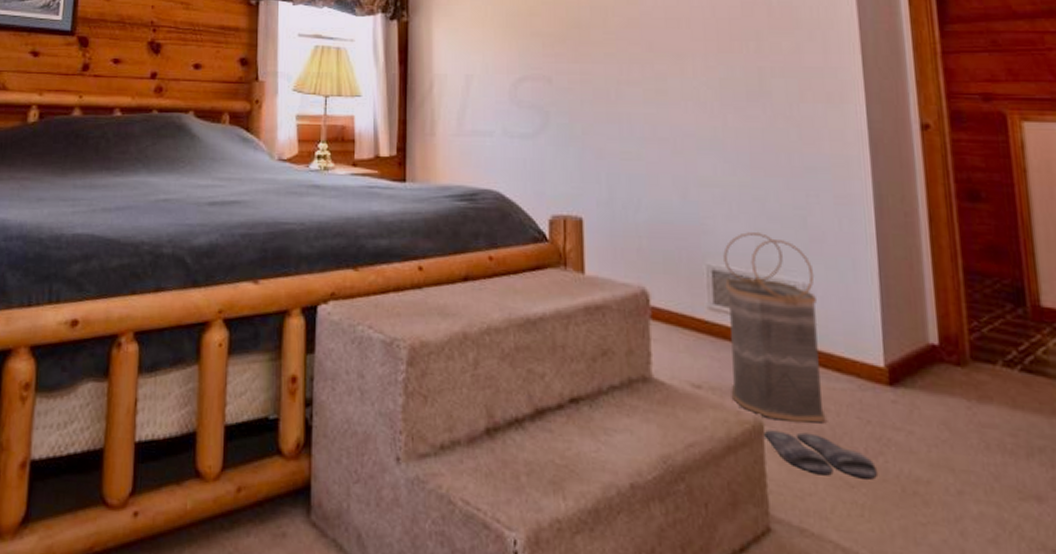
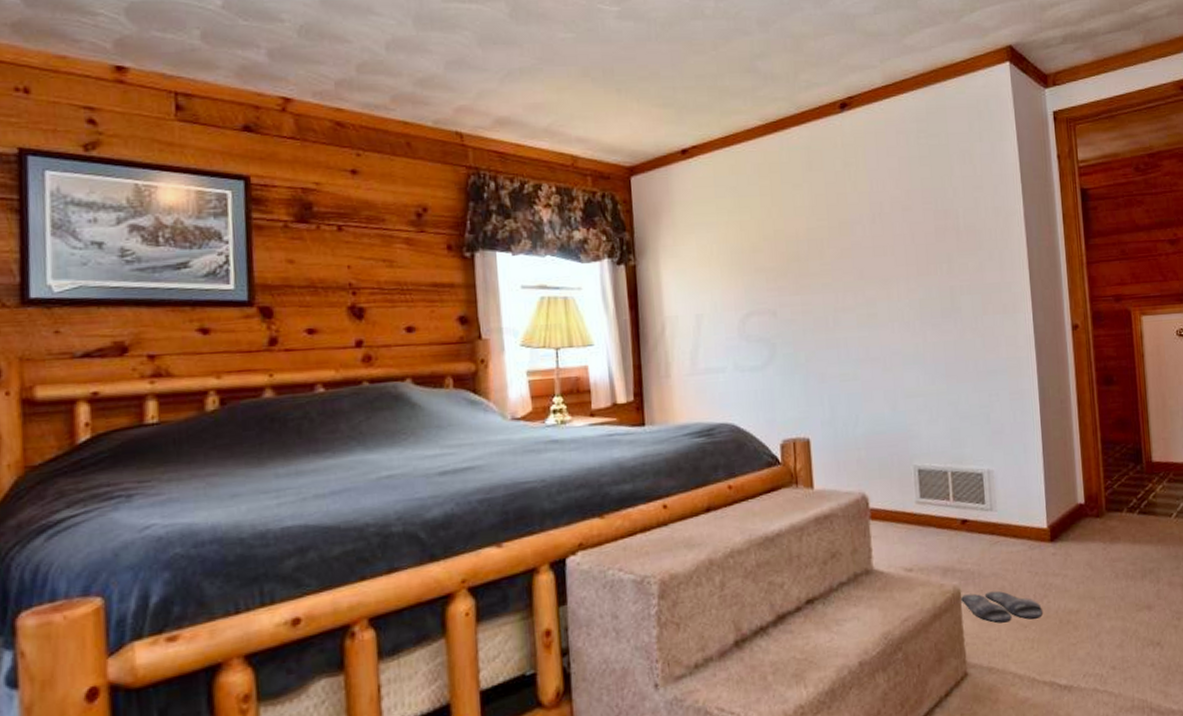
basket: present [723,231,826,423] -> none [926,430,1006,585]

